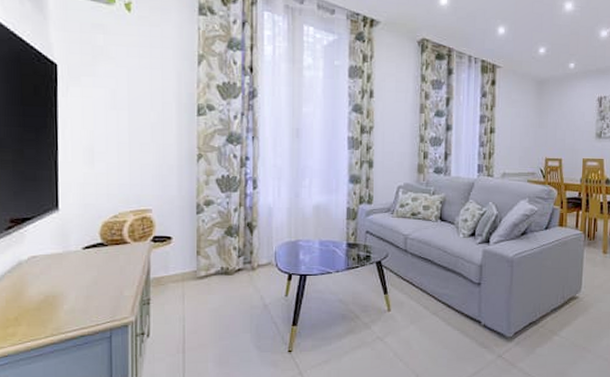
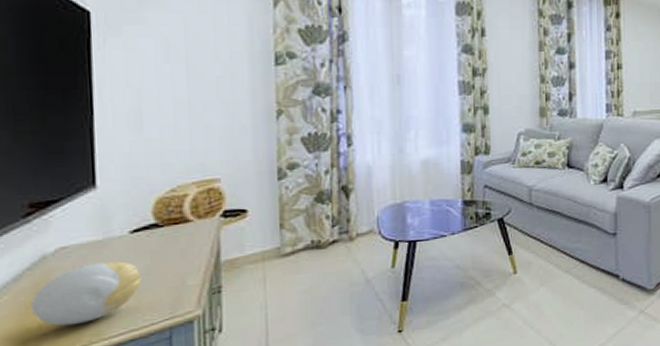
decorative ball: none [10,271,91,320] -> present [30,261,142,327]

